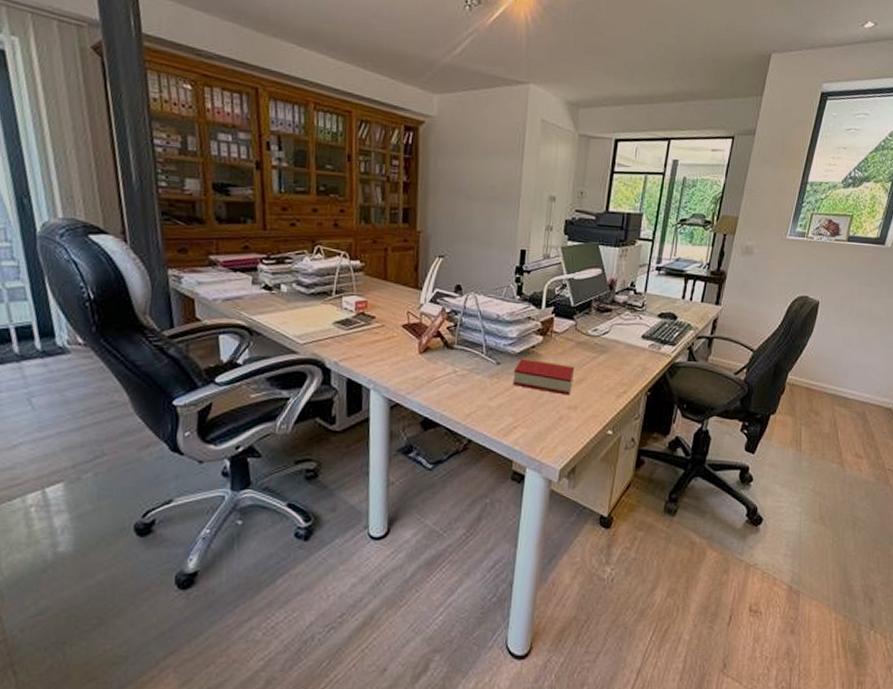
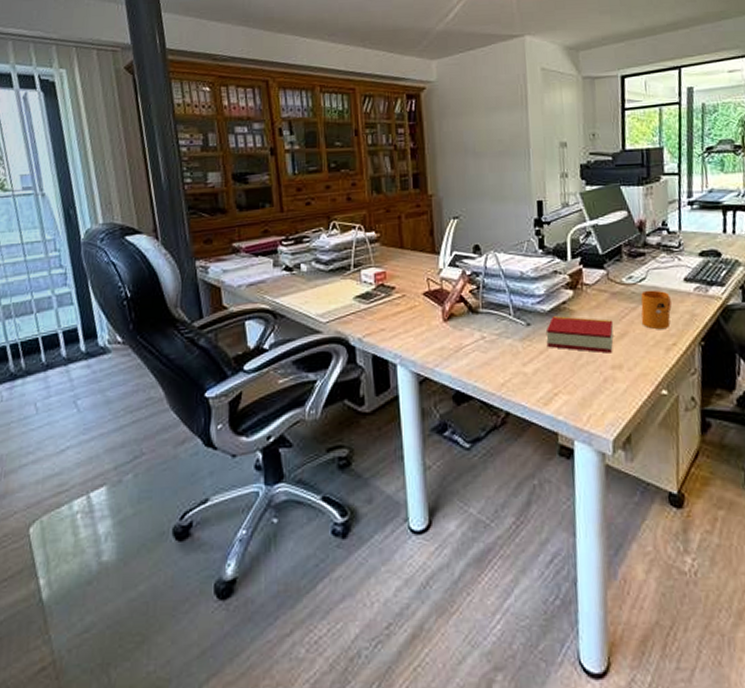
mug: none [599,343,628,379] -> present [641,289,672,330]

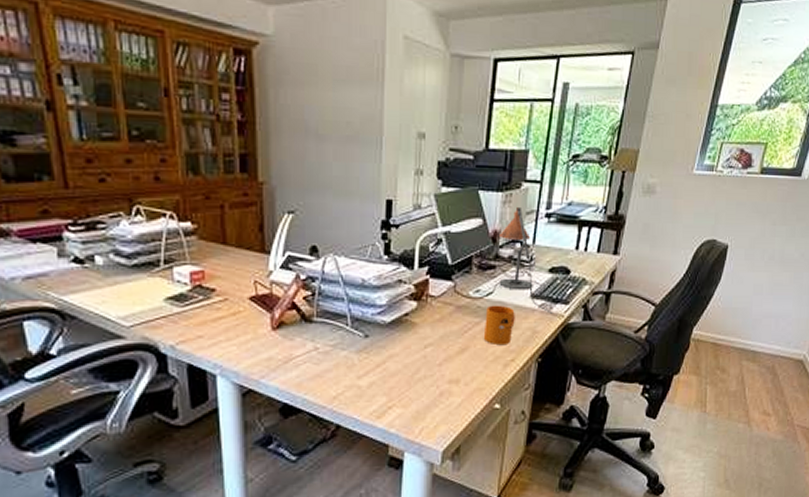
book: present [546,316,614,353] -> none [384,328,455,368]
desk lamp: none [645,198,710,296] -> present [499,207,553,314]

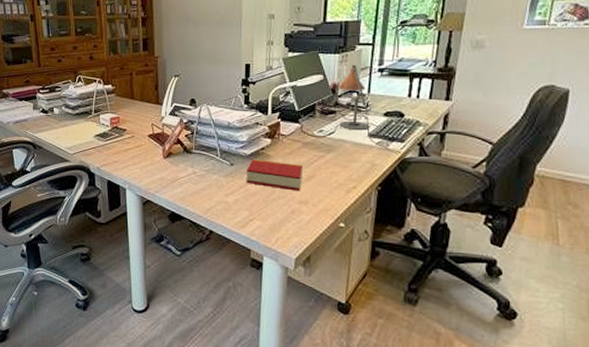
book: none [384,328,455,368] -> present [246,159,303,191]
mug: present [483,305,515,346] -> none [327,142,355,175]

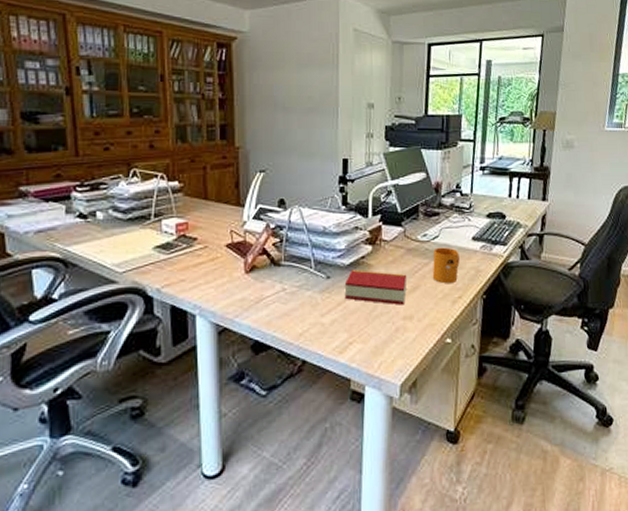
mug: none [327,142,355,175] -> present [432,247,460,284]
desk lamp: present [338,65,390,150] -> none [441,163,493,254]

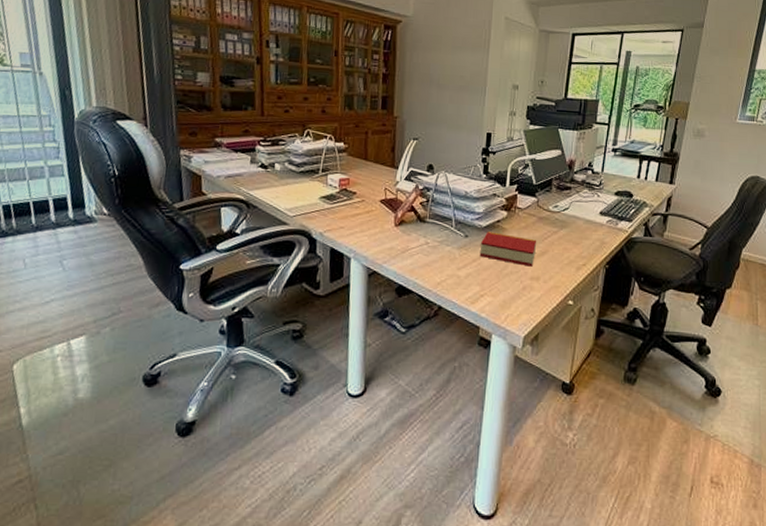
mug: present [432,247,460,284] -> none [560,218,587,252]

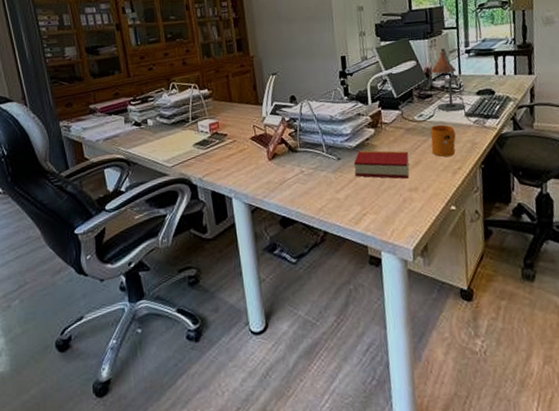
mug: none [560,218,587,252] -> present [430,124,456,157]
desk lamp: none [573,143,619,229] -> present [431,49,487,128]

